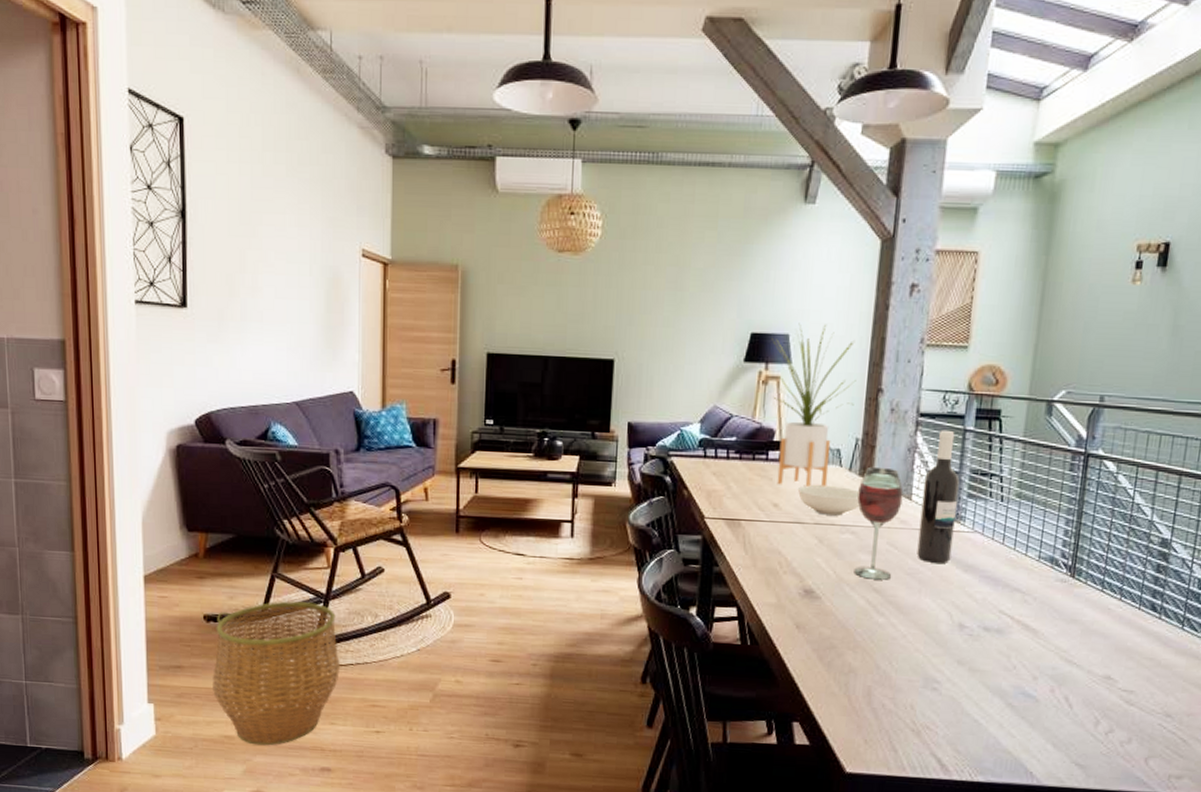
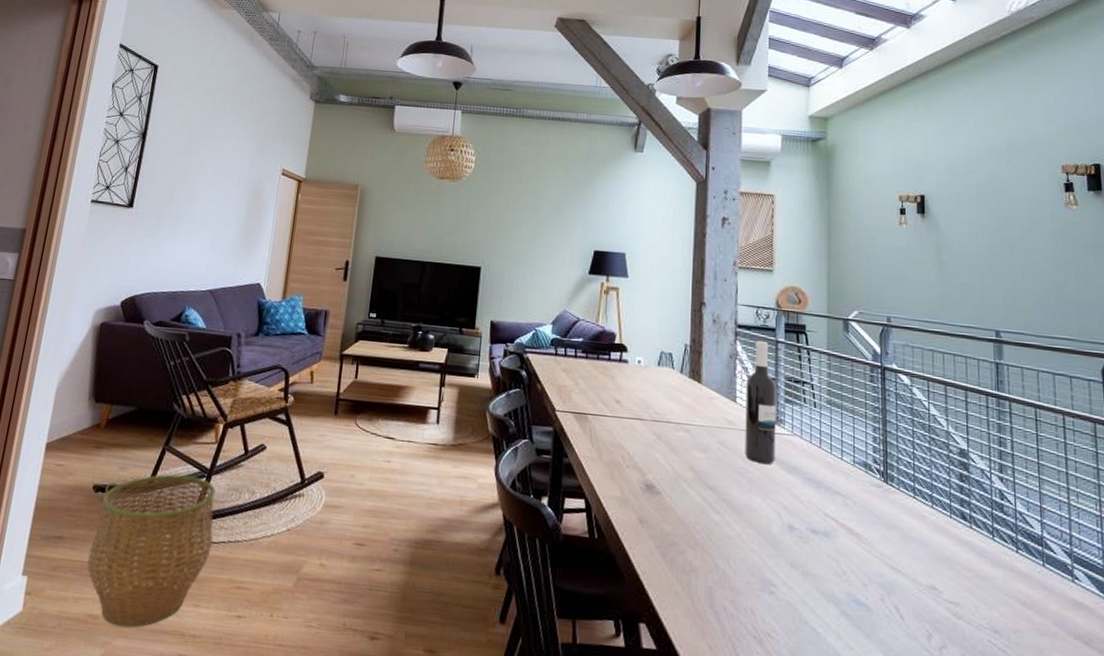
house plant: present [771,323,856,487] -> none [611,244,683,387]
bowl: present [798,485,860,516] -> none [637,384,692,414]
wineglass: present [854,466,904,580] -> none [689,370,729,478]

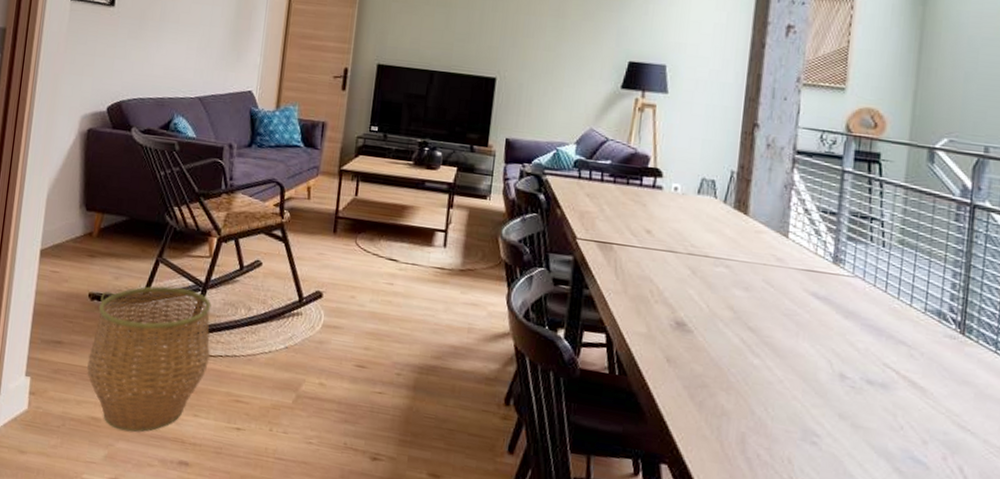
wine bottle: present [745,340,776,464] -> none [794,169,838,307]

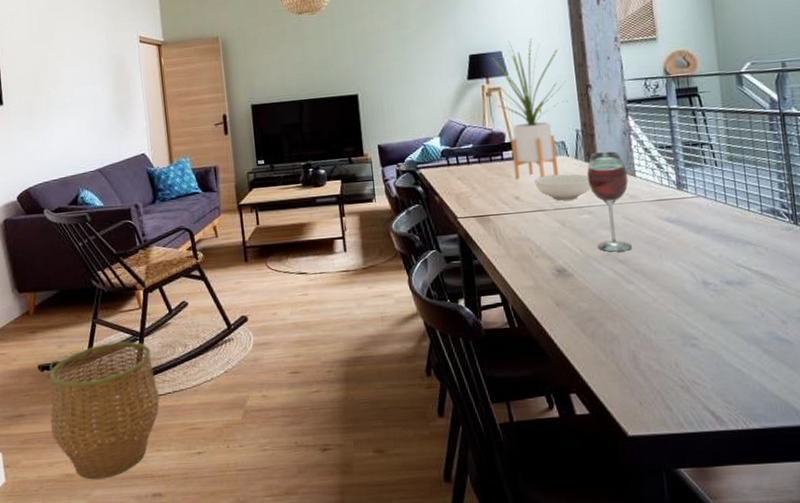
house plant: none [648,55,732,218] -> present [487,38,569,180]
bowl: none [672,214,735,248] -> present [535,173,591,201]
wineglass: none [728,201,780,319] -> present [587,151,632,252]

